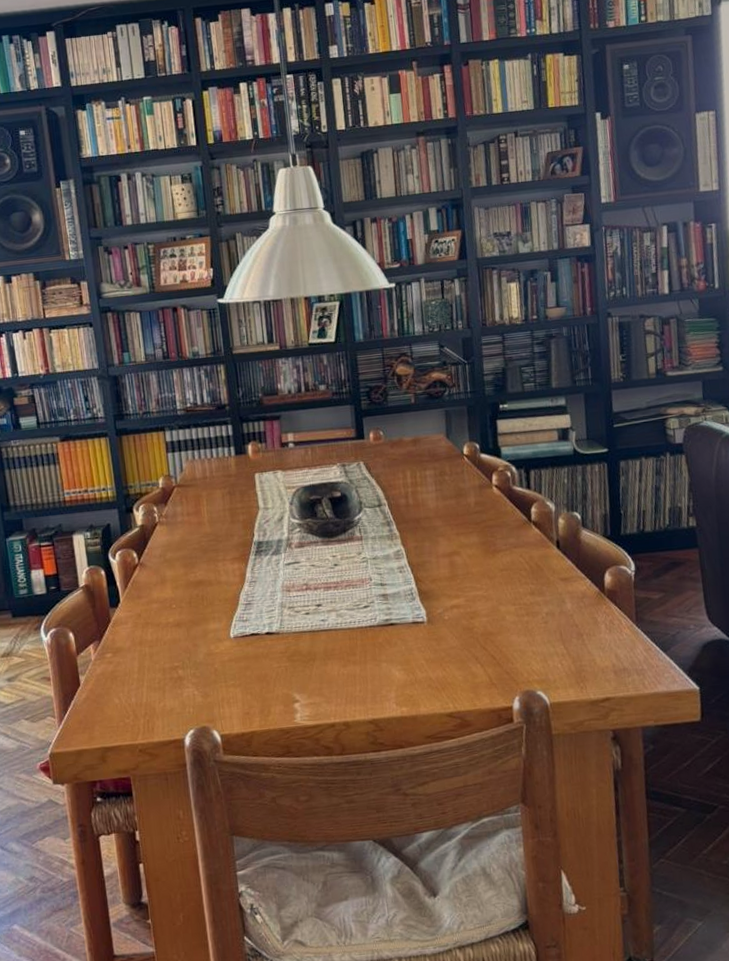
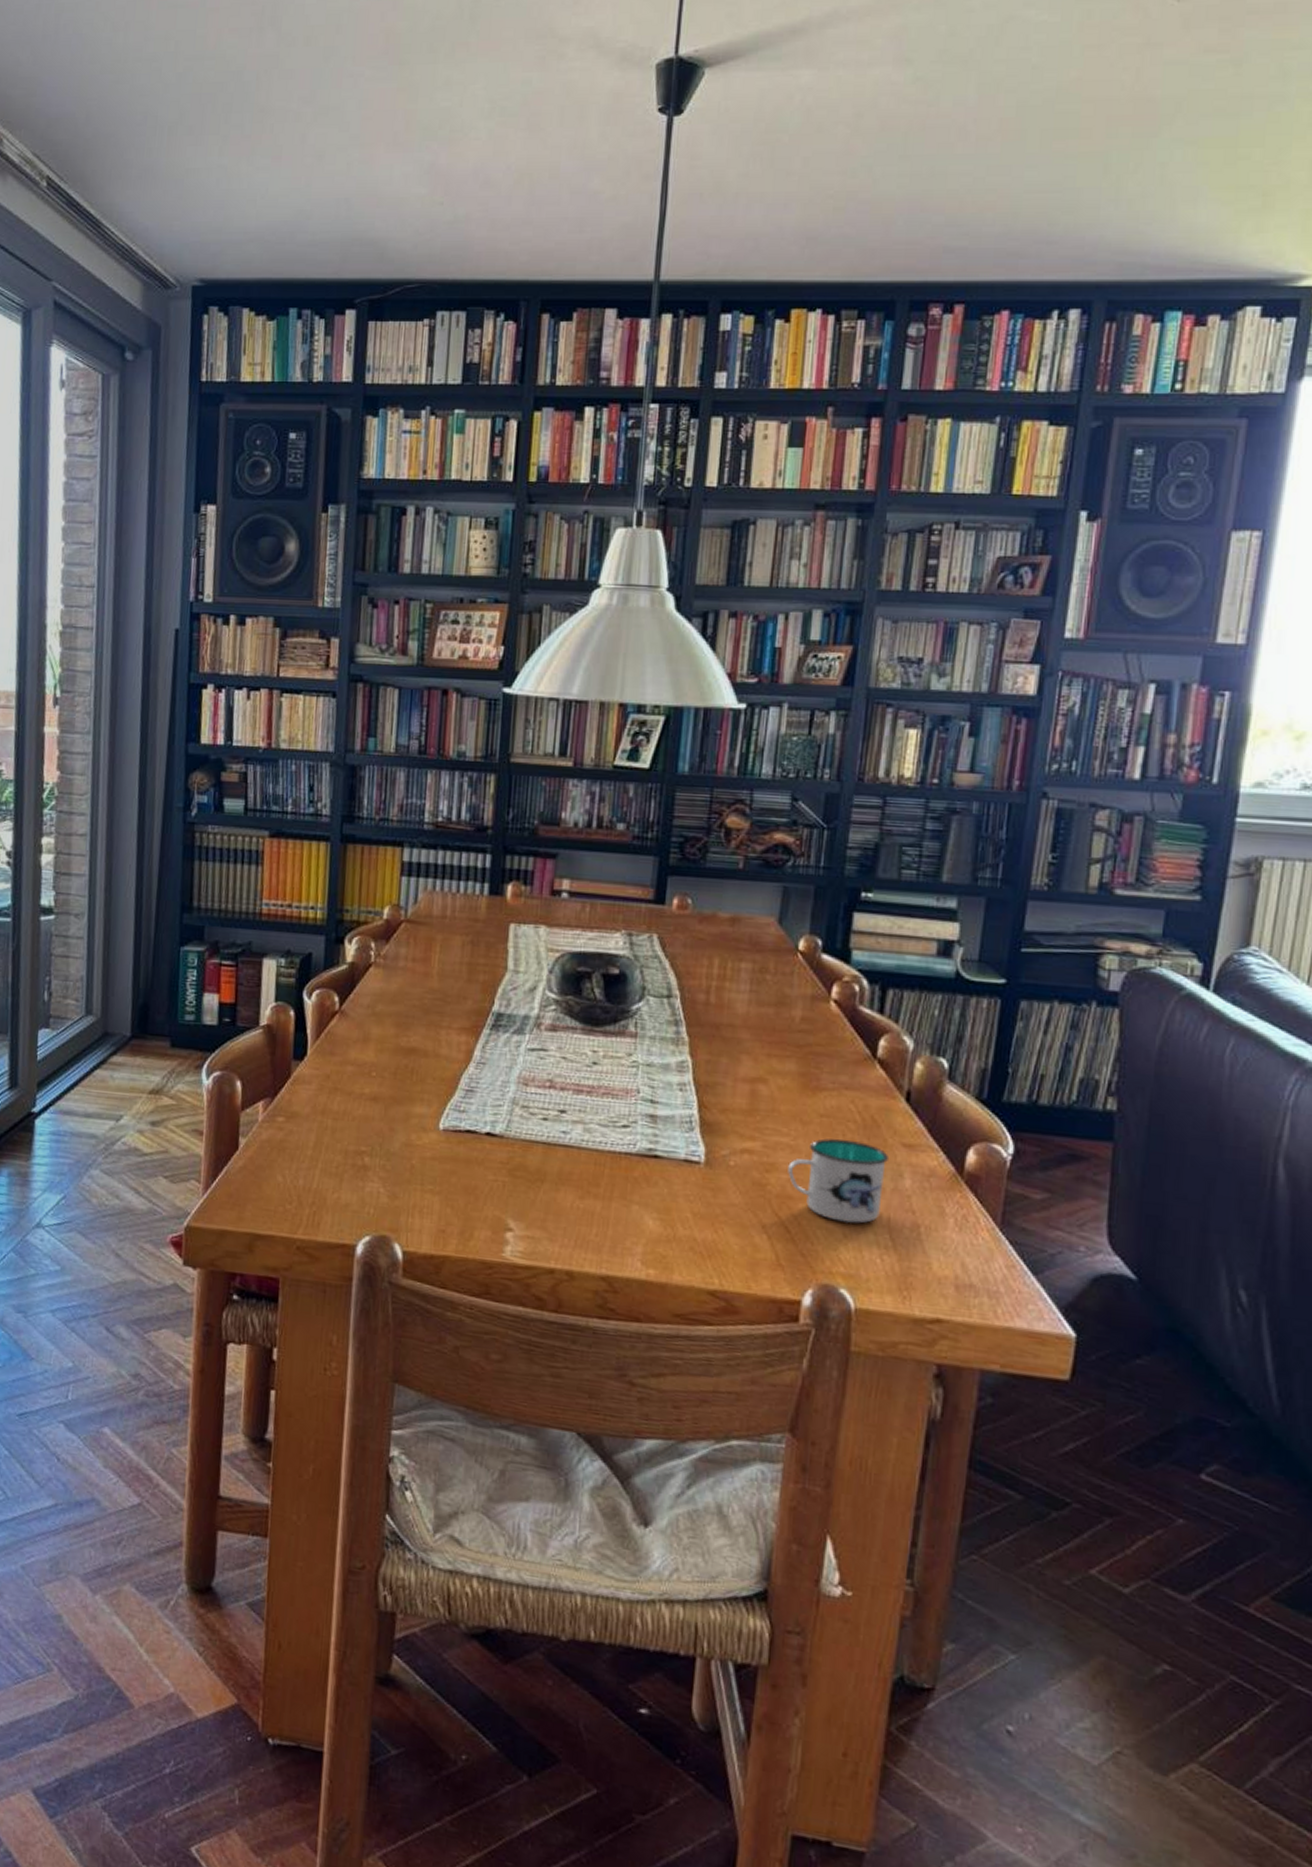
mug: none [485,583,554,644] -> present [788,1138,888,1224]

